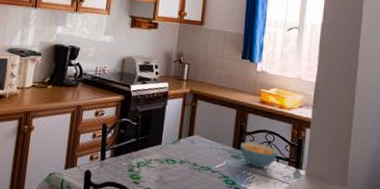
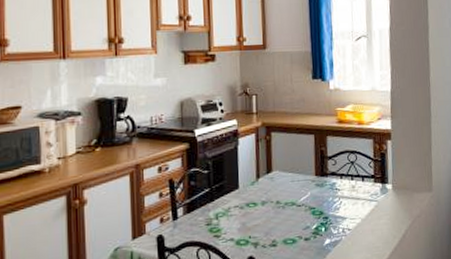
cereal bowl: present [240,142,277,168] -> none [322,166,362,192]

